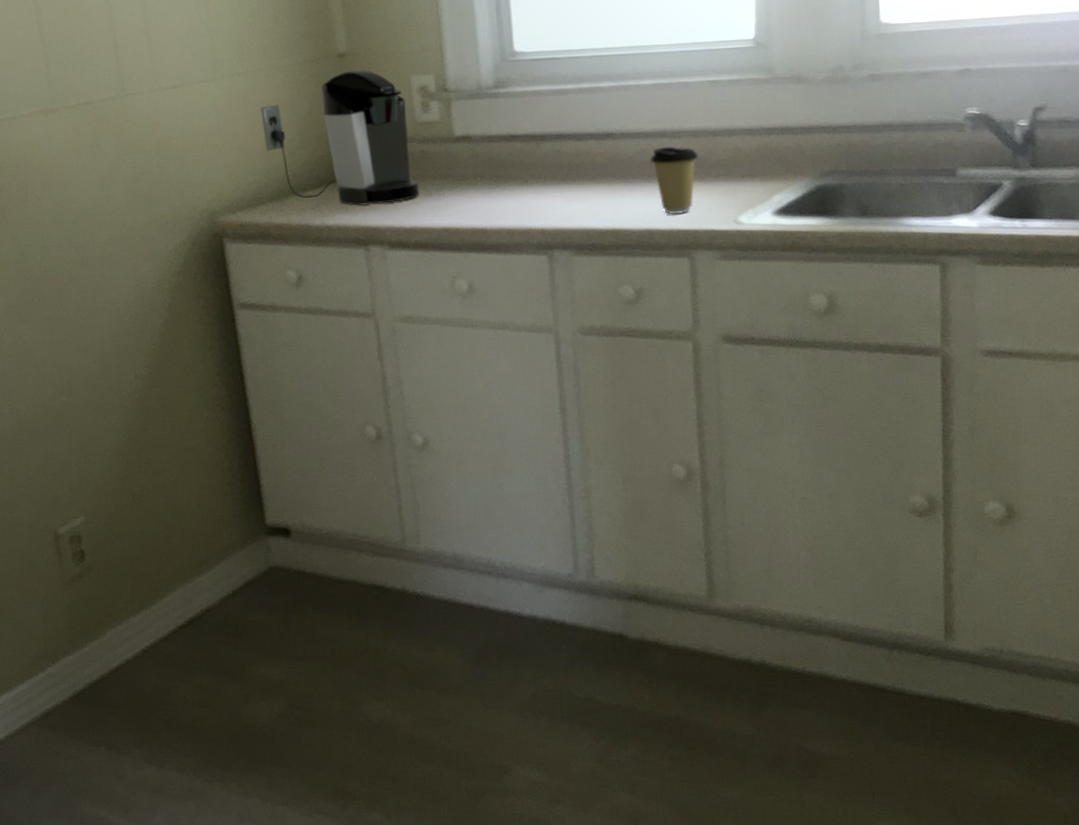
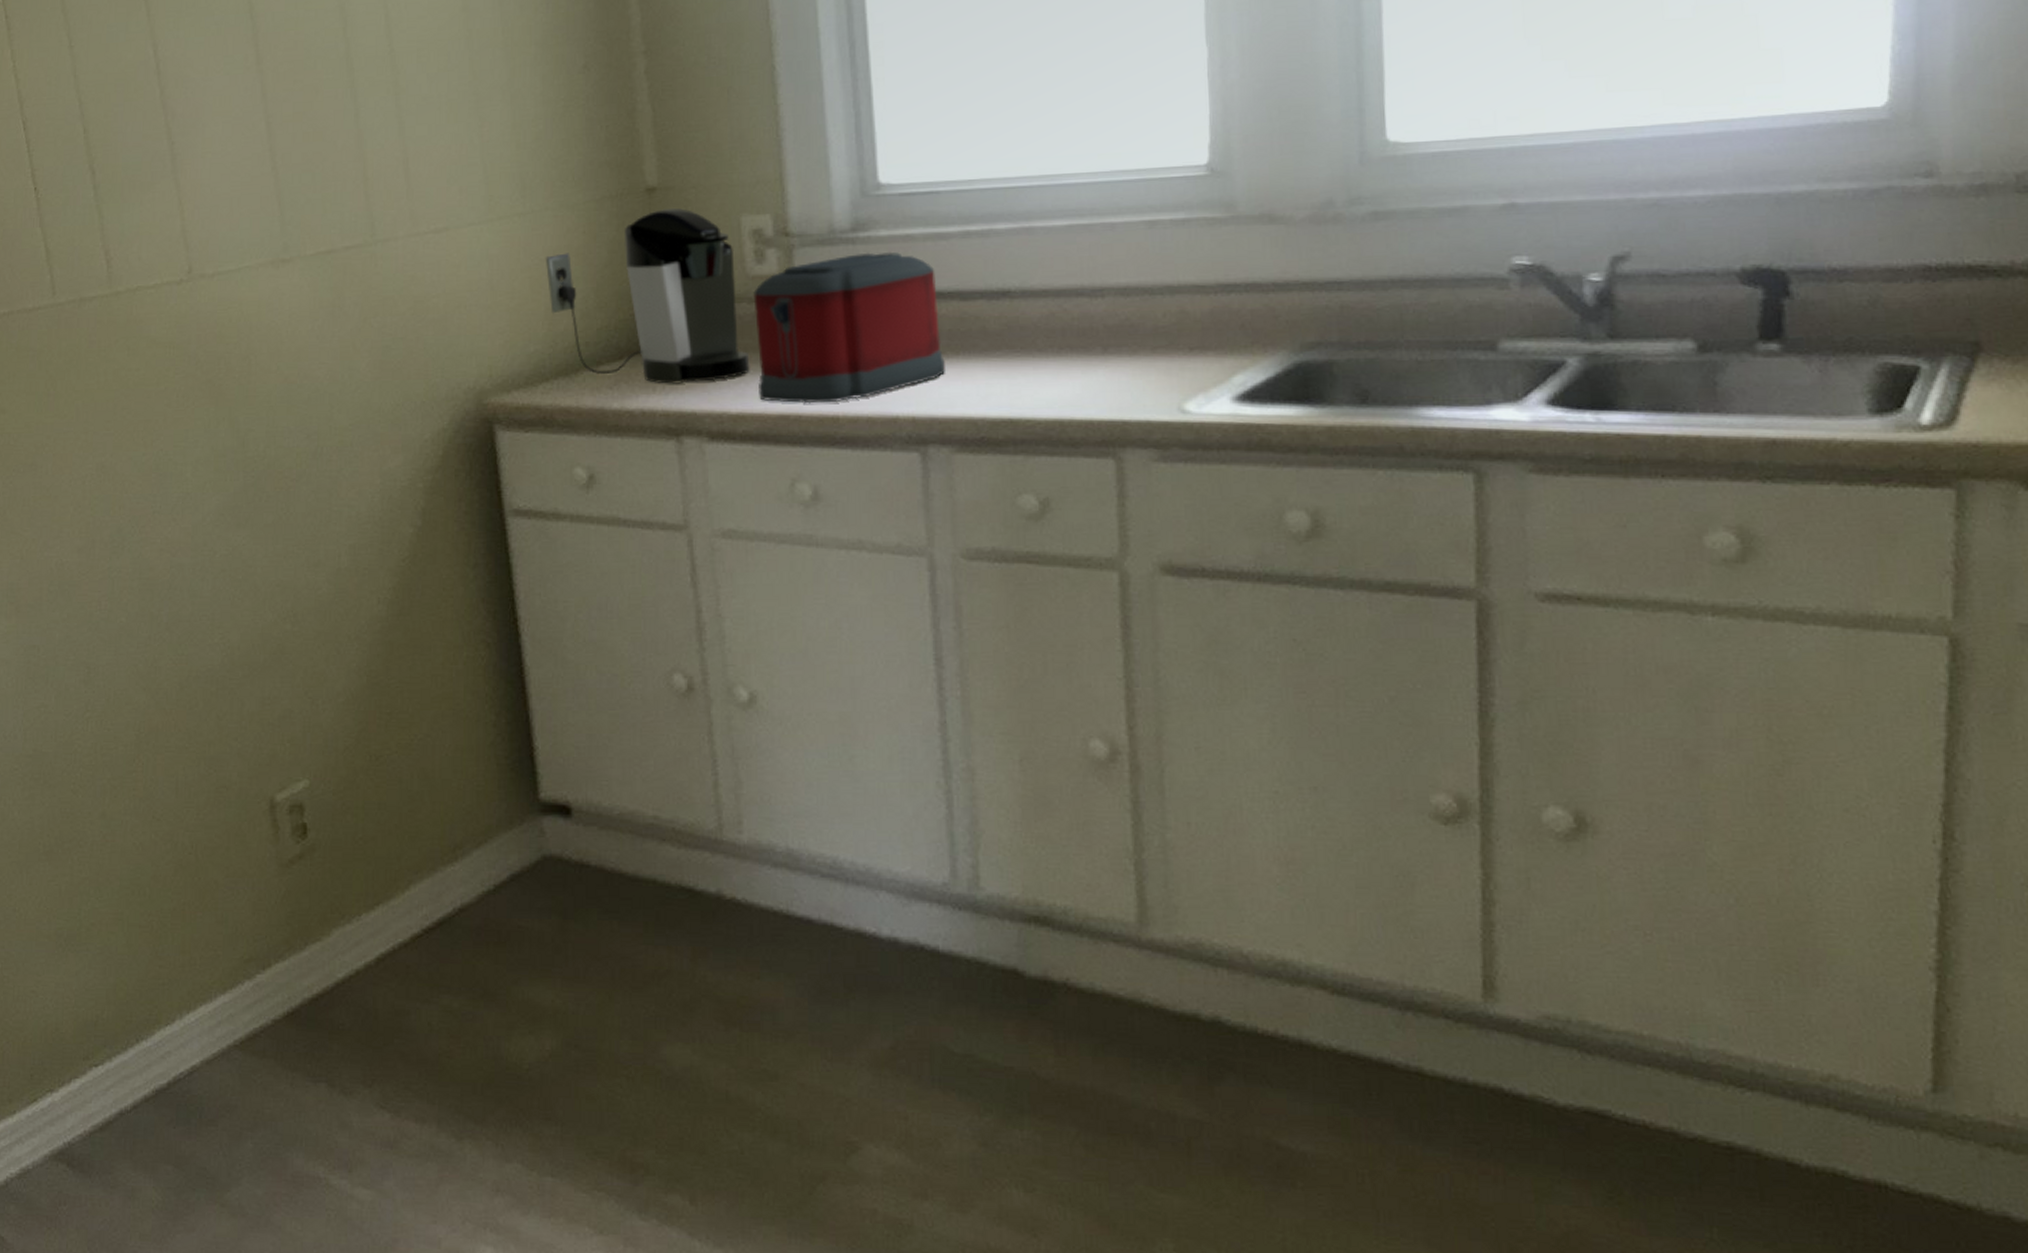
toaster: none [421,103,566,220] -> present [753,251,947,404]
coffee cup: present [650,146,699,215] -> none [1061,308,1129,400]

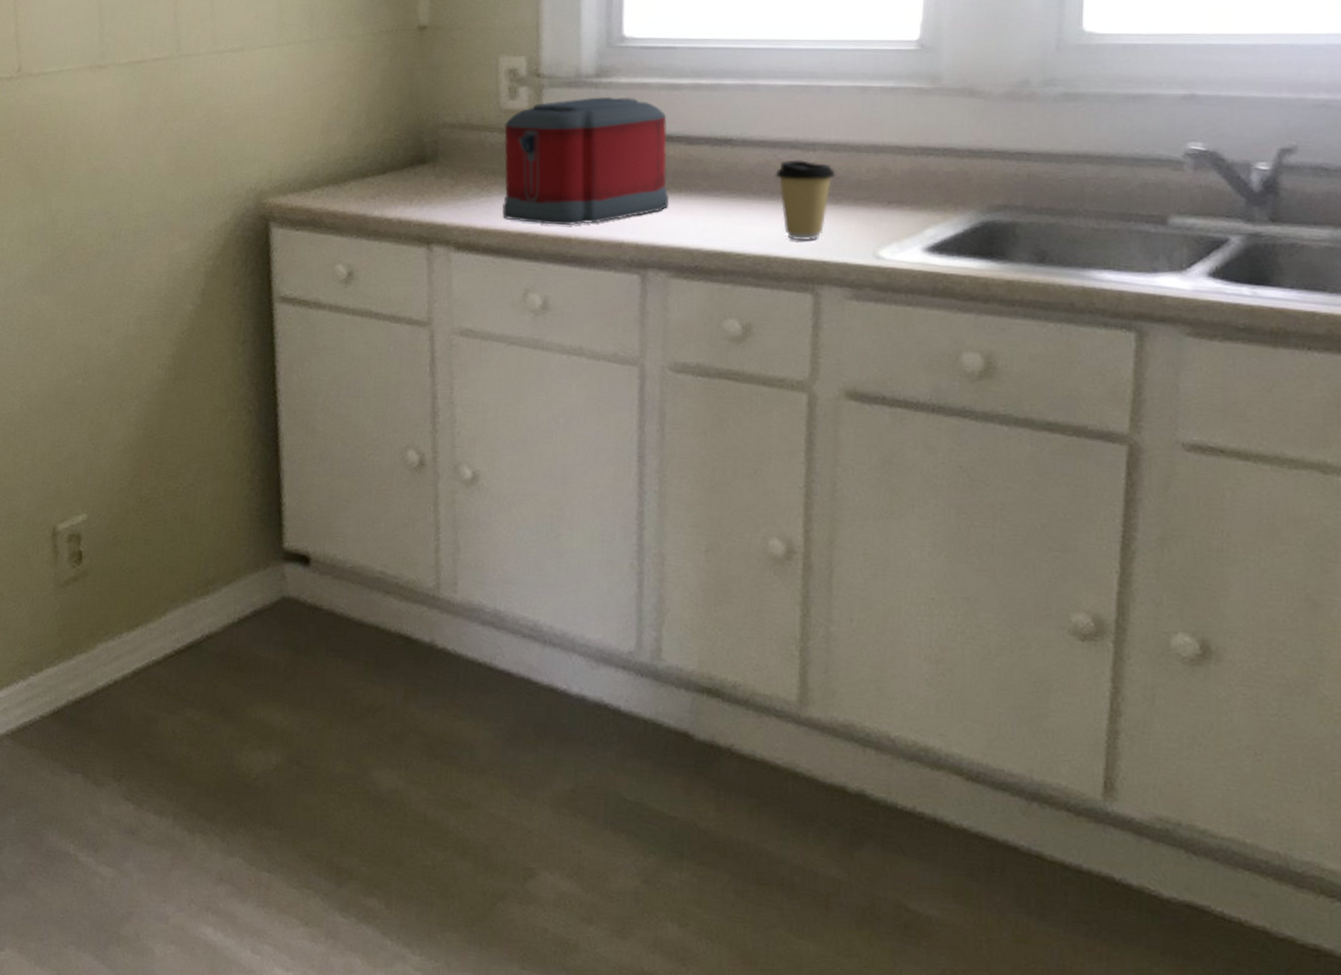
coffee maker: present [545,207,750,384] -> none [325,45,497,199]
coffee cup: none [1061,308,1129,400] -> present [775,160,836,241]

